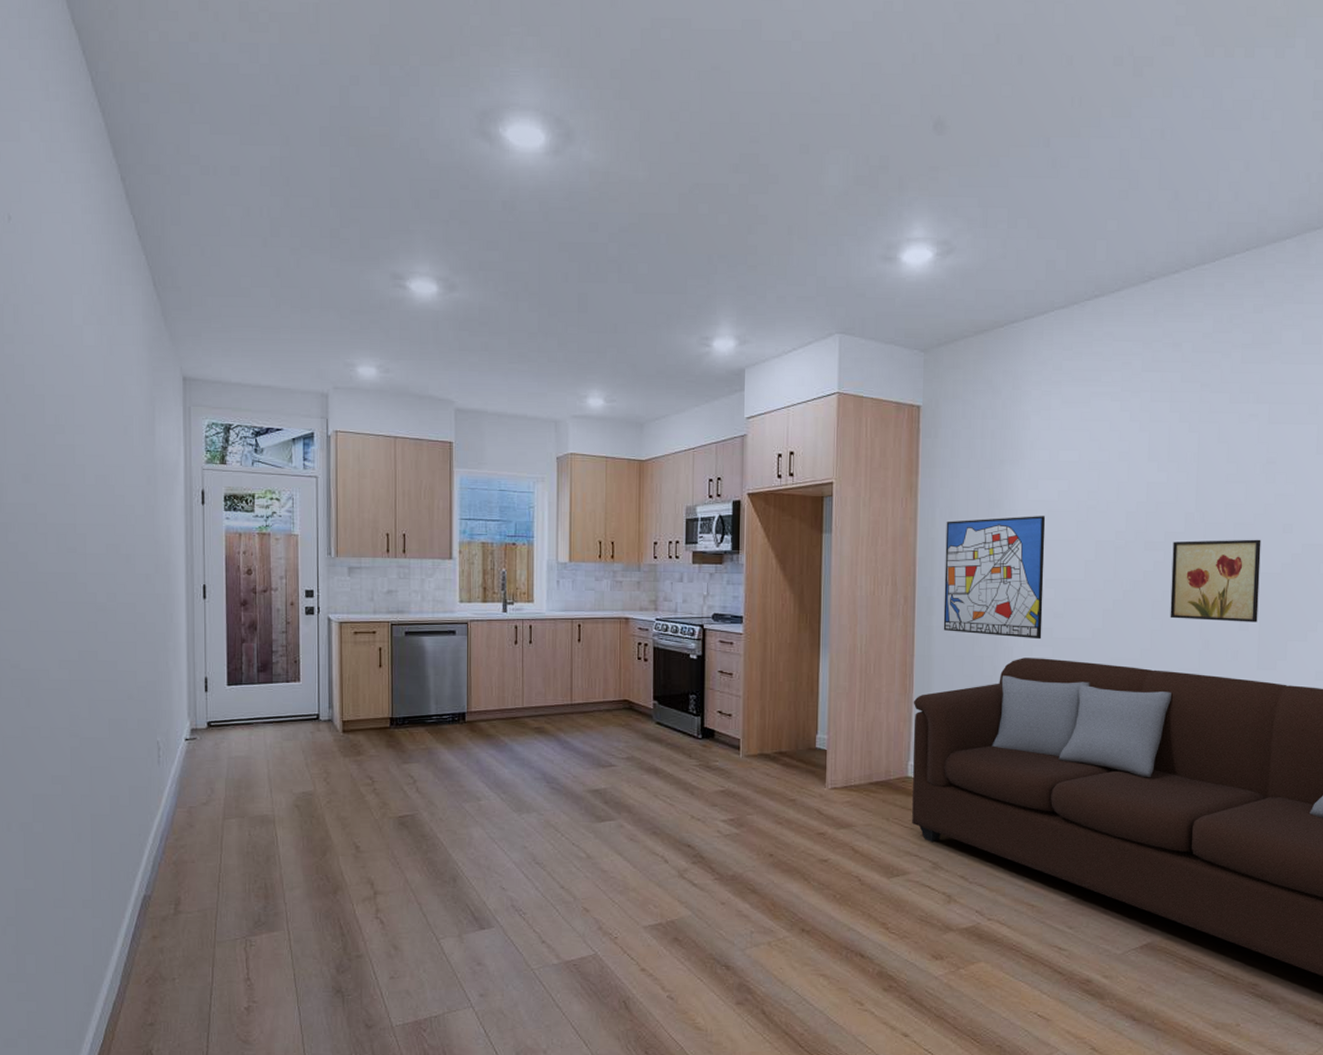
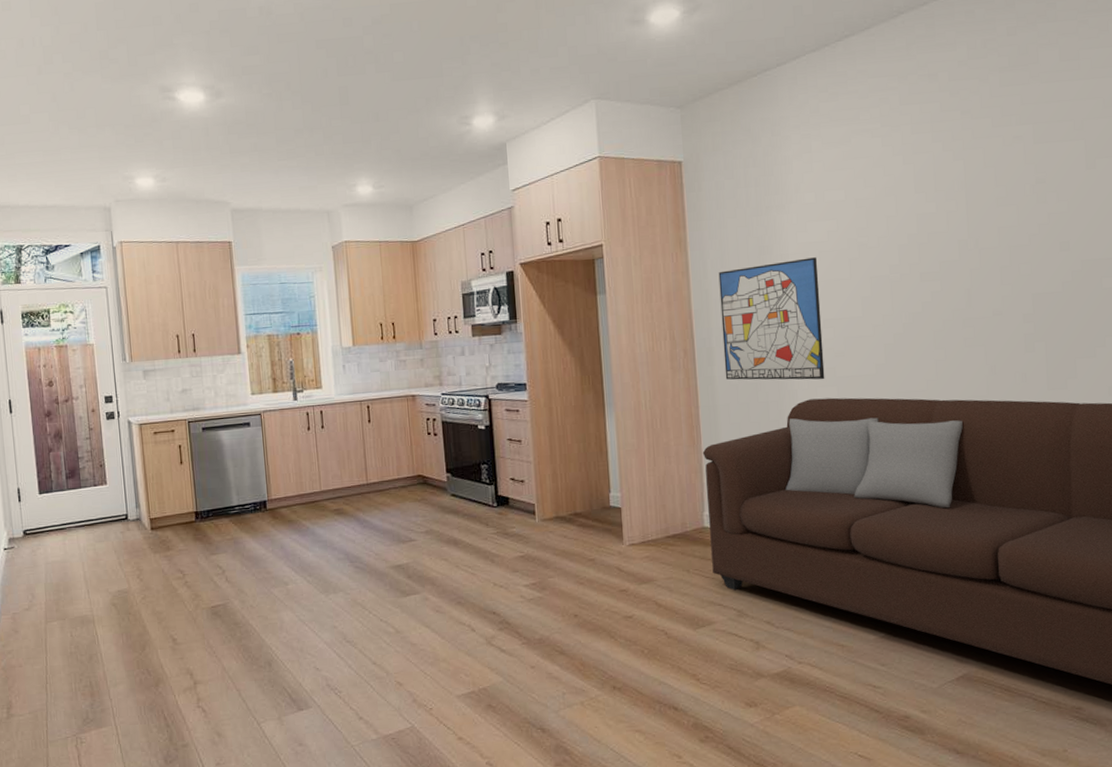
wall art: present [1170,539,1261,623] -> none [948,260,1043,347]

